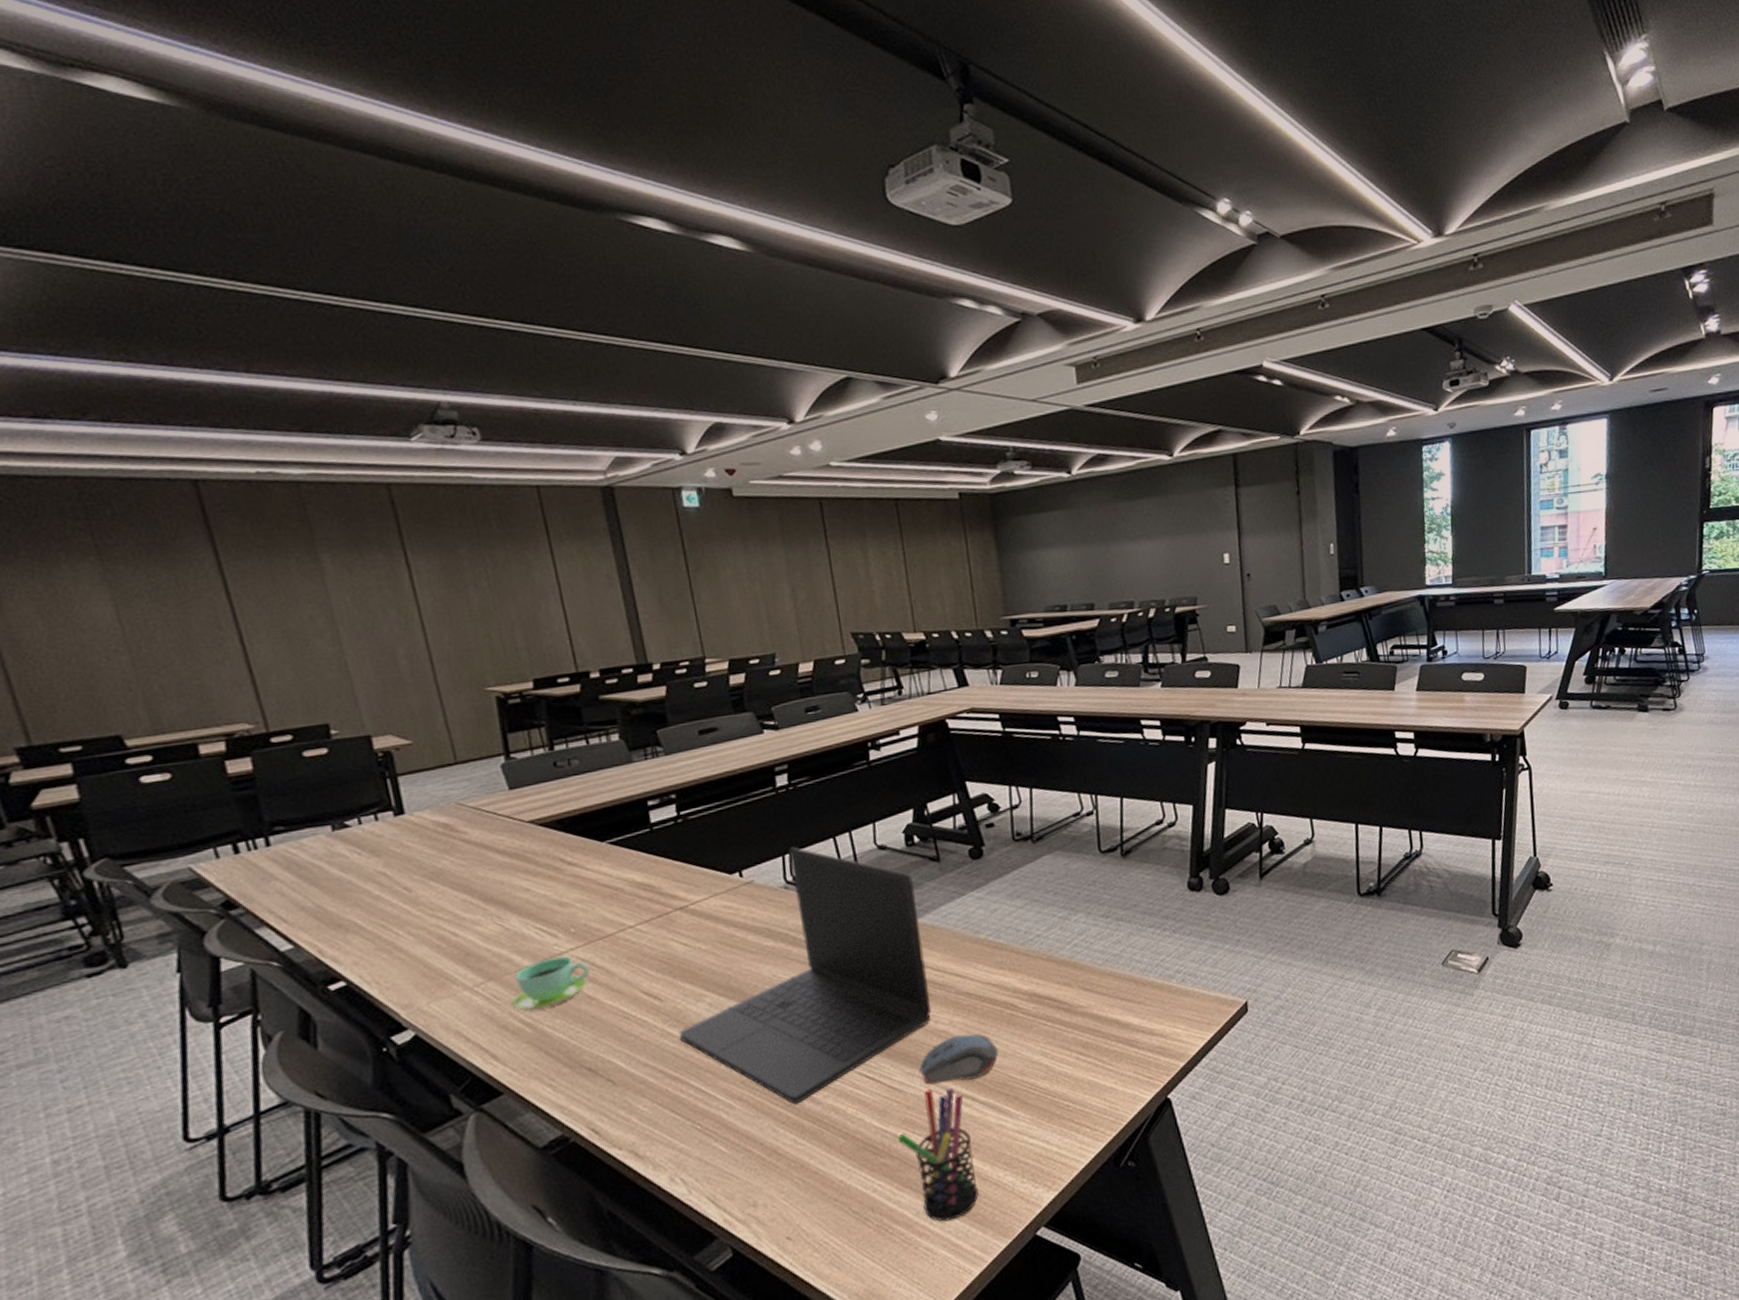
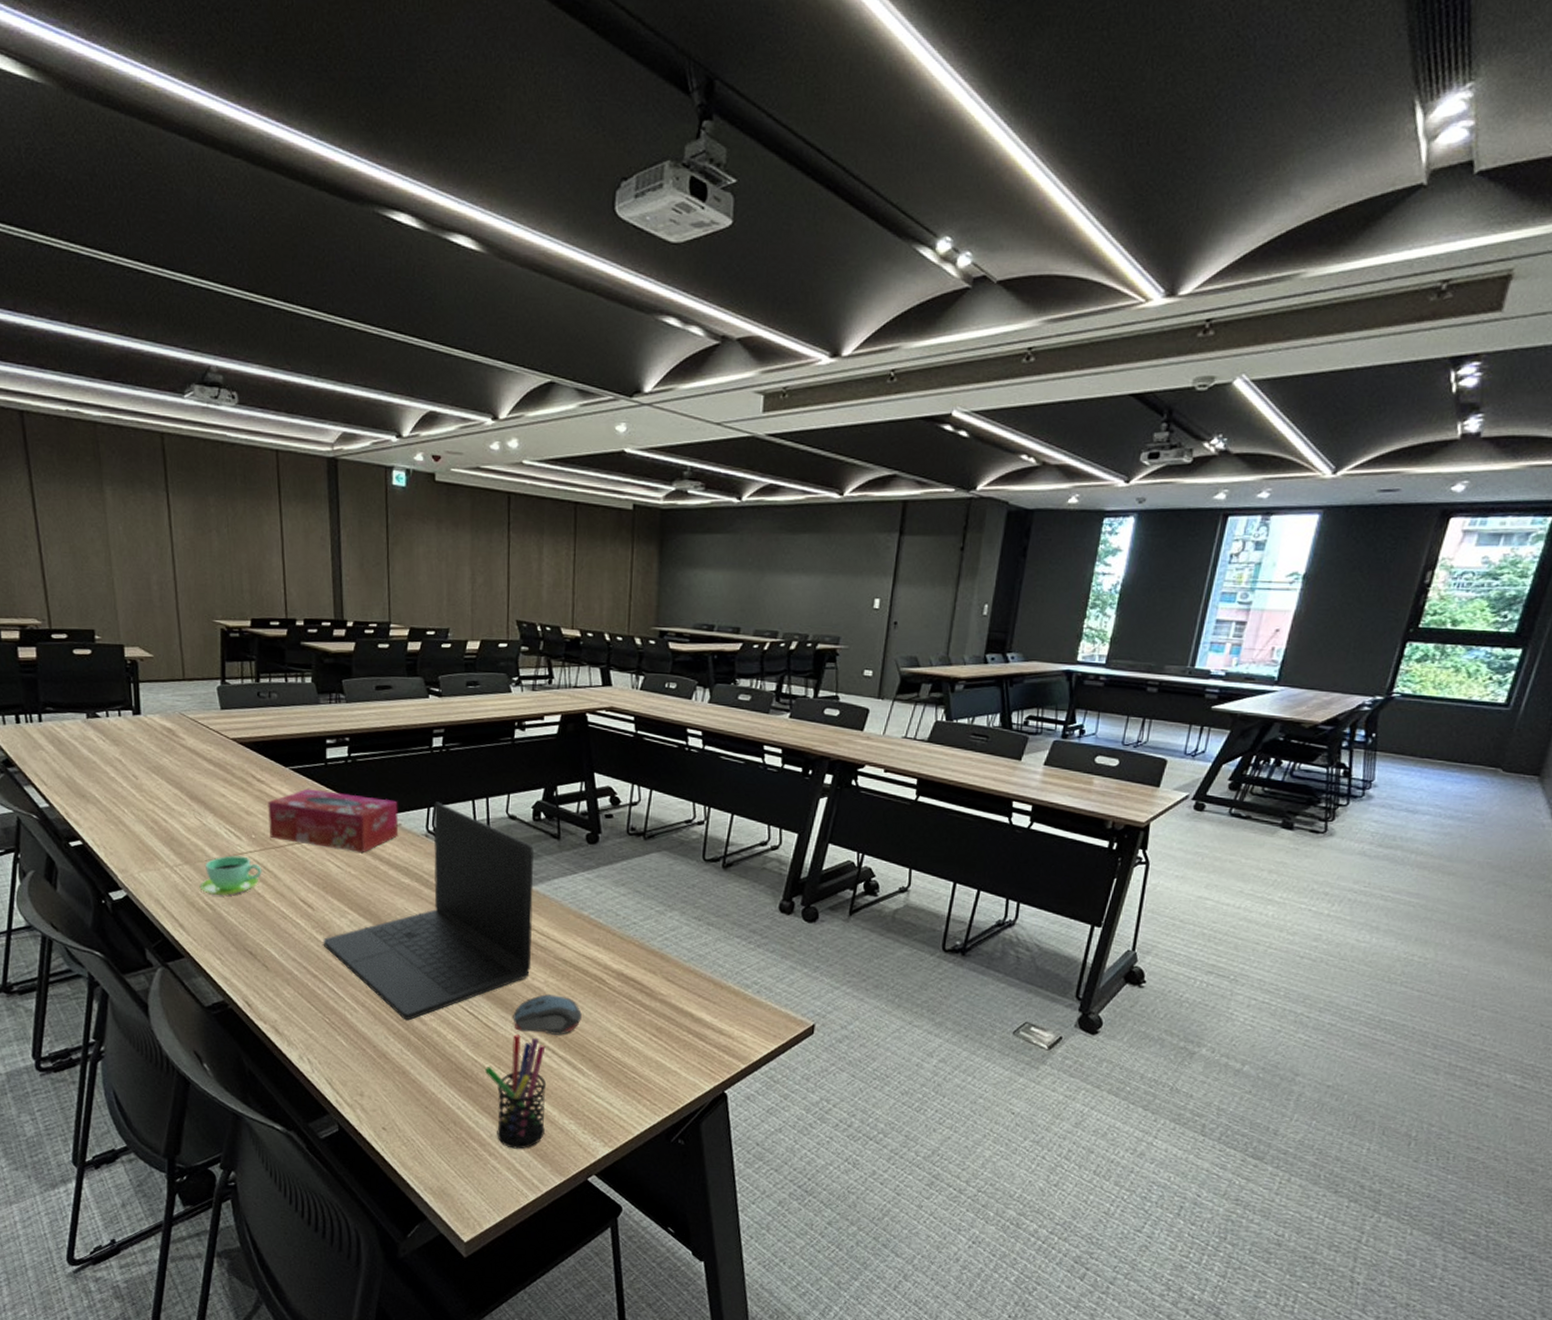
tissue box: none [585,855,753,928] -> present [268,788,399,853]

